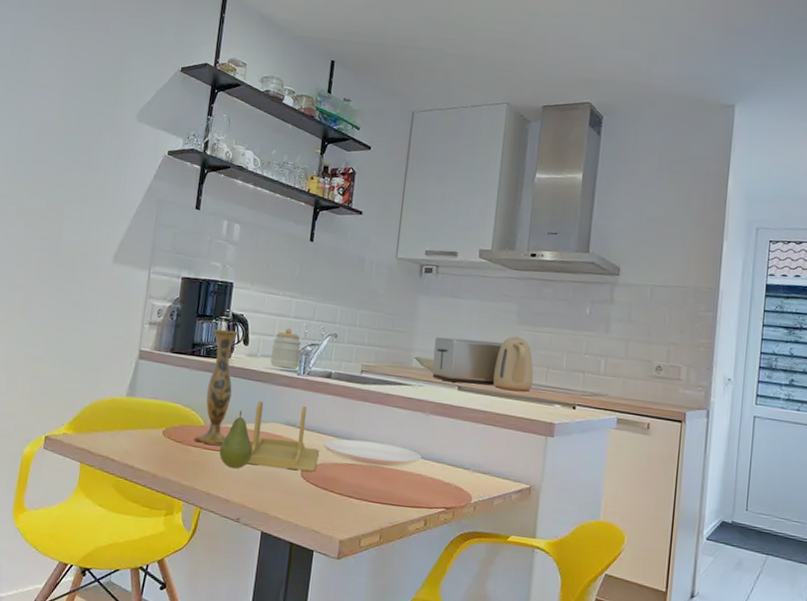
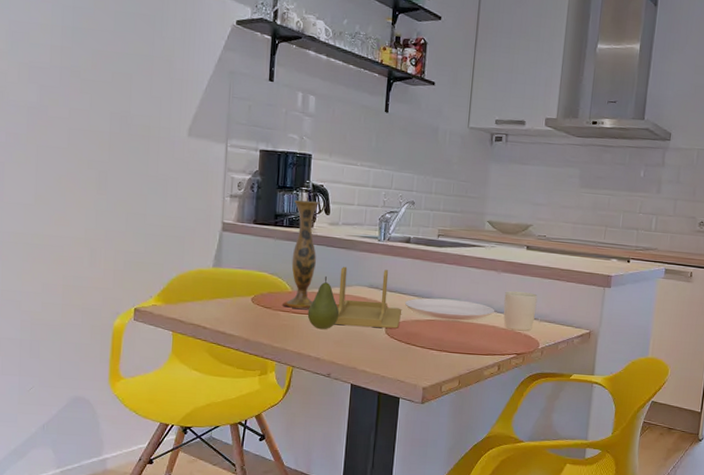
jar: present [270,328,302,368] -> none [352,197,381,235]
mug: none [431,435,470,482] -> present [503,290,538,331]
toaster: present [432,337,503,385] -> none [503,201,566,244]
kettle: present [492,336,534,392] -> none [557,199,594,249]

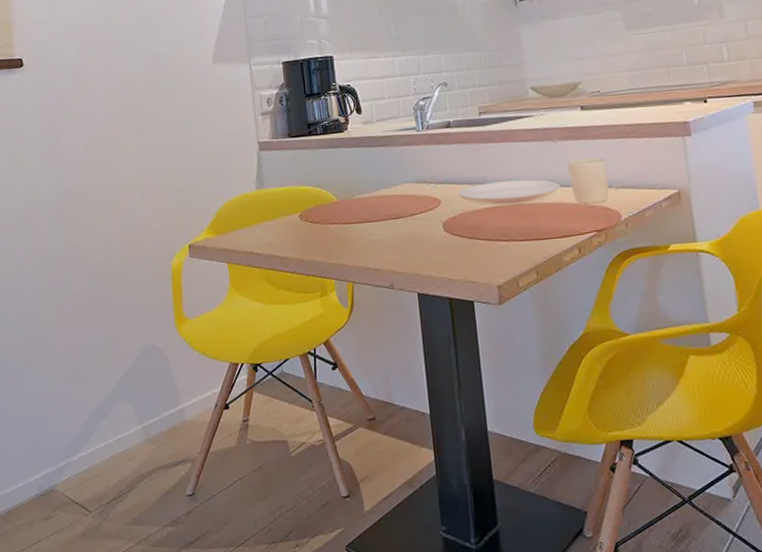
vase: present [283,200,321,309] -> none [324,102,361,219]
fruit: present [307,275,340,330] -> none [357,178,392,238]
napkin holder: present [334,266,401,329] -> none [383,161,457,230]

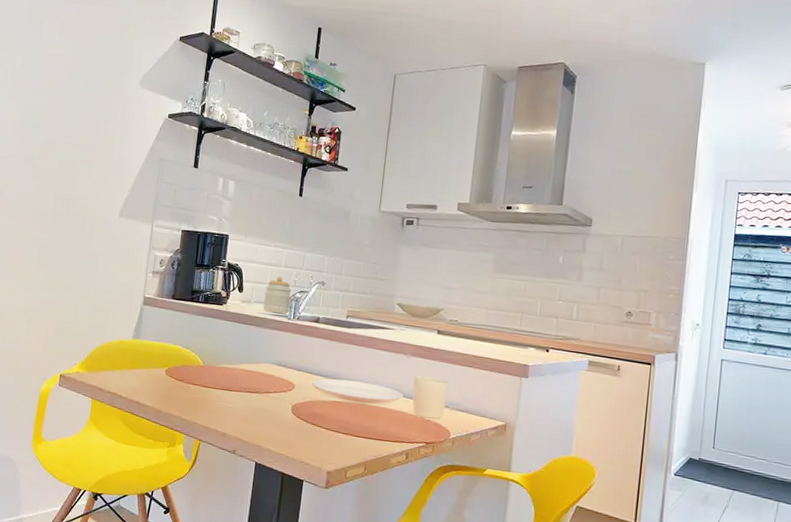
jar: none [384,87,416,128] -> present [263,276,292,314]

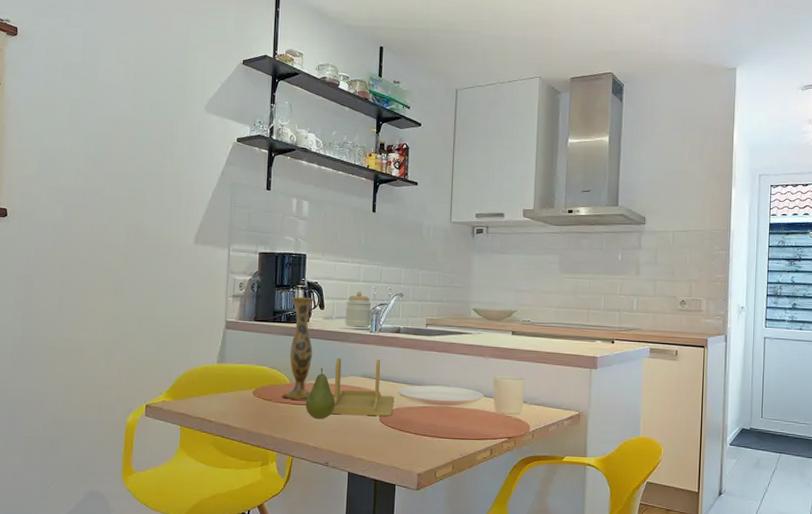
vase: none [194,278,235,384] -> present [282,297,316,400]
fruit: none [216,351,248,406] -> present [305,367,336,420]
napkin holder: none [242,343,308,408] -> present [330,358,394,416]

